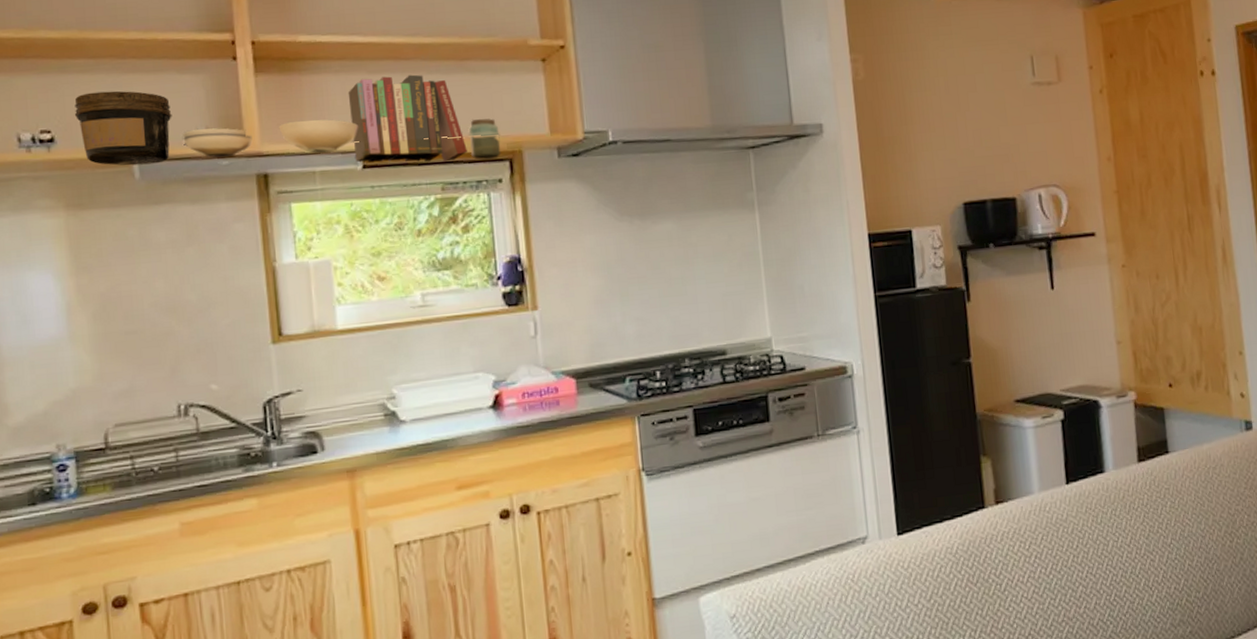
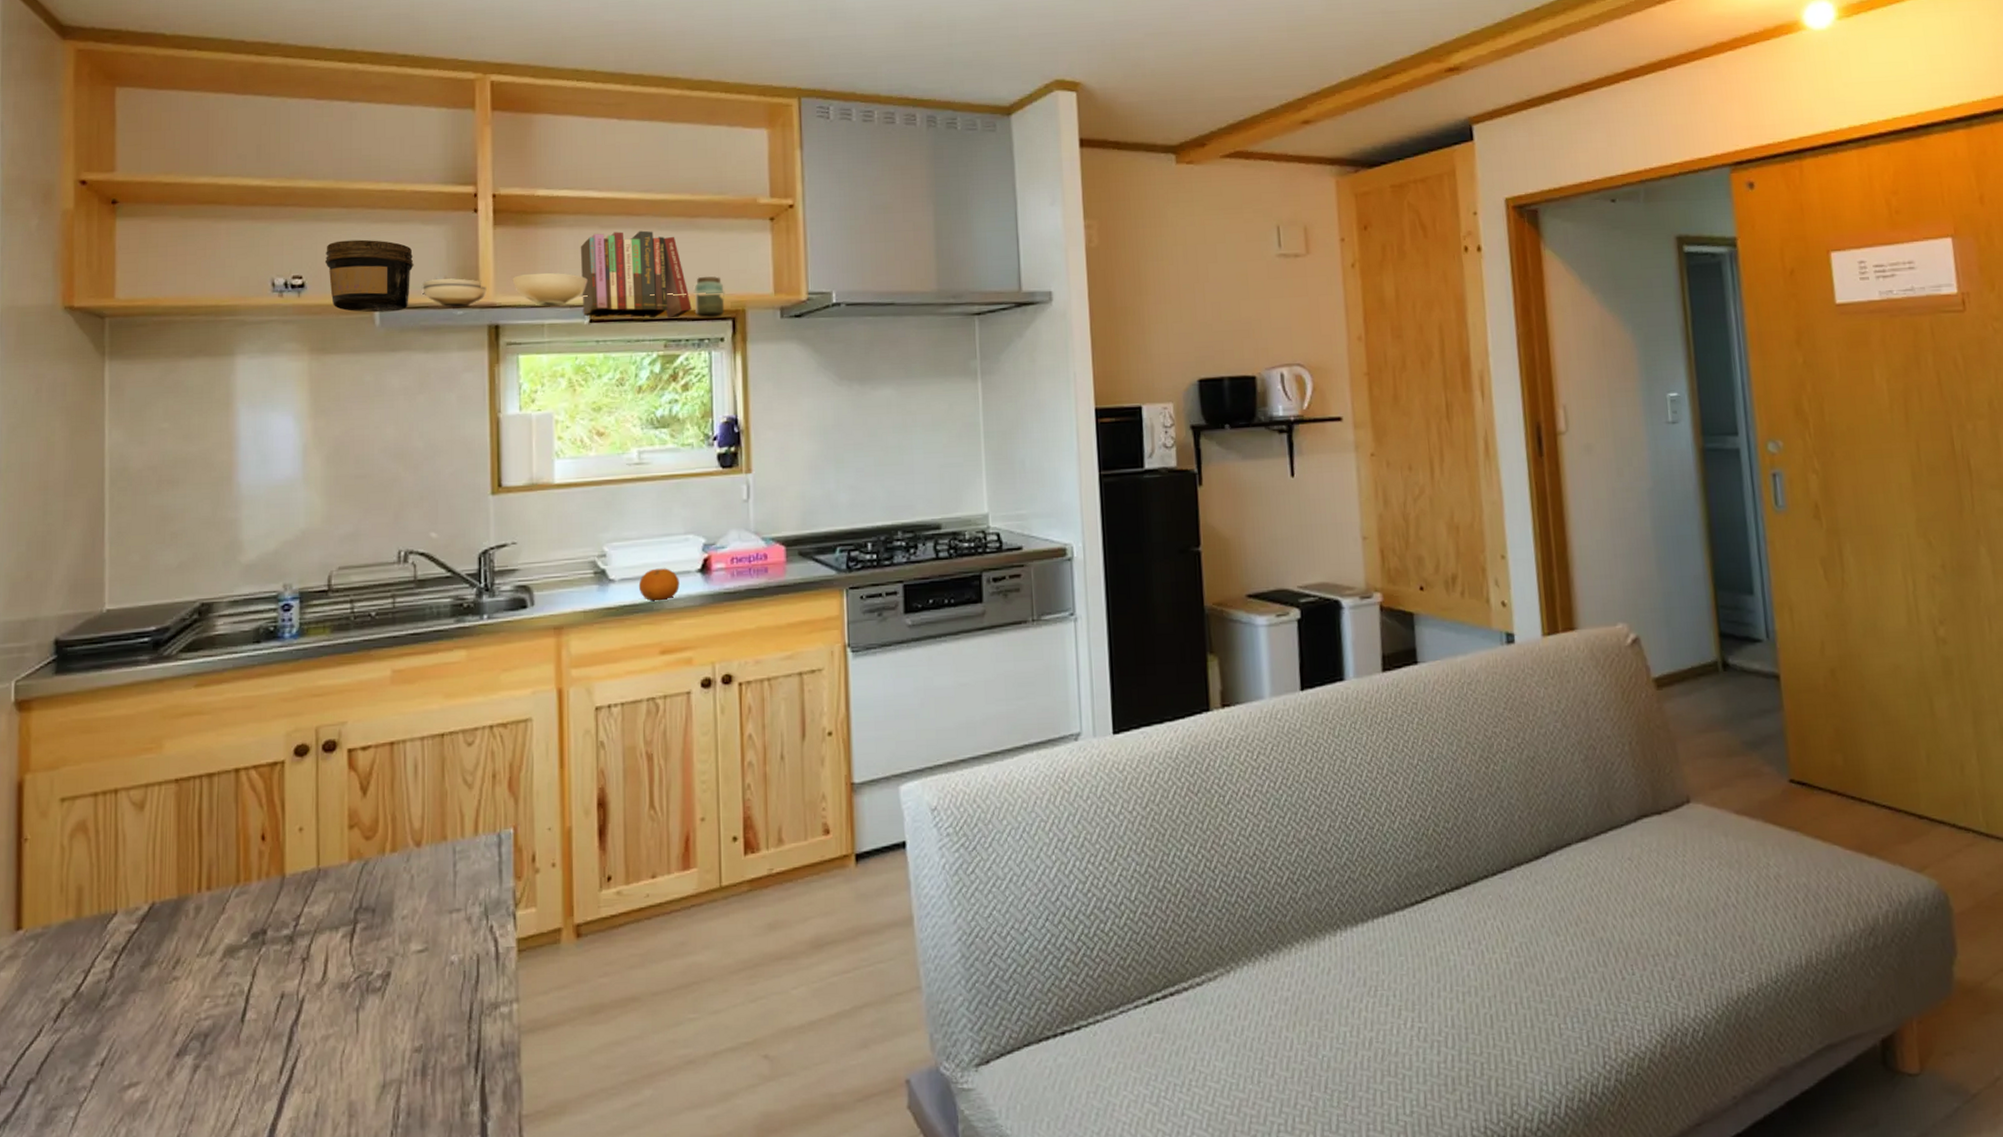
fruit: none [430,406,472,439] -> present [638,568,680,601]

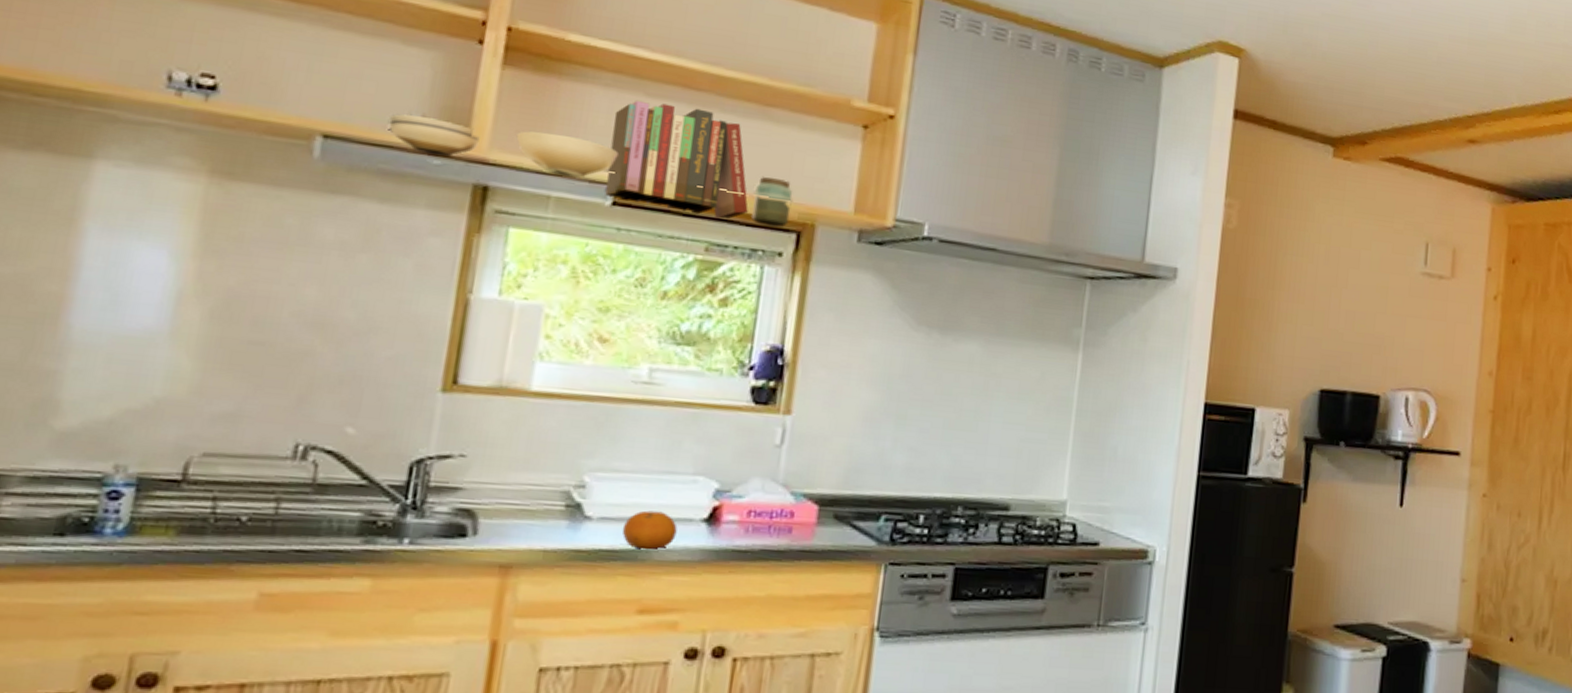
jar: present [324,239,414,313] -> none [252,41,383,145]

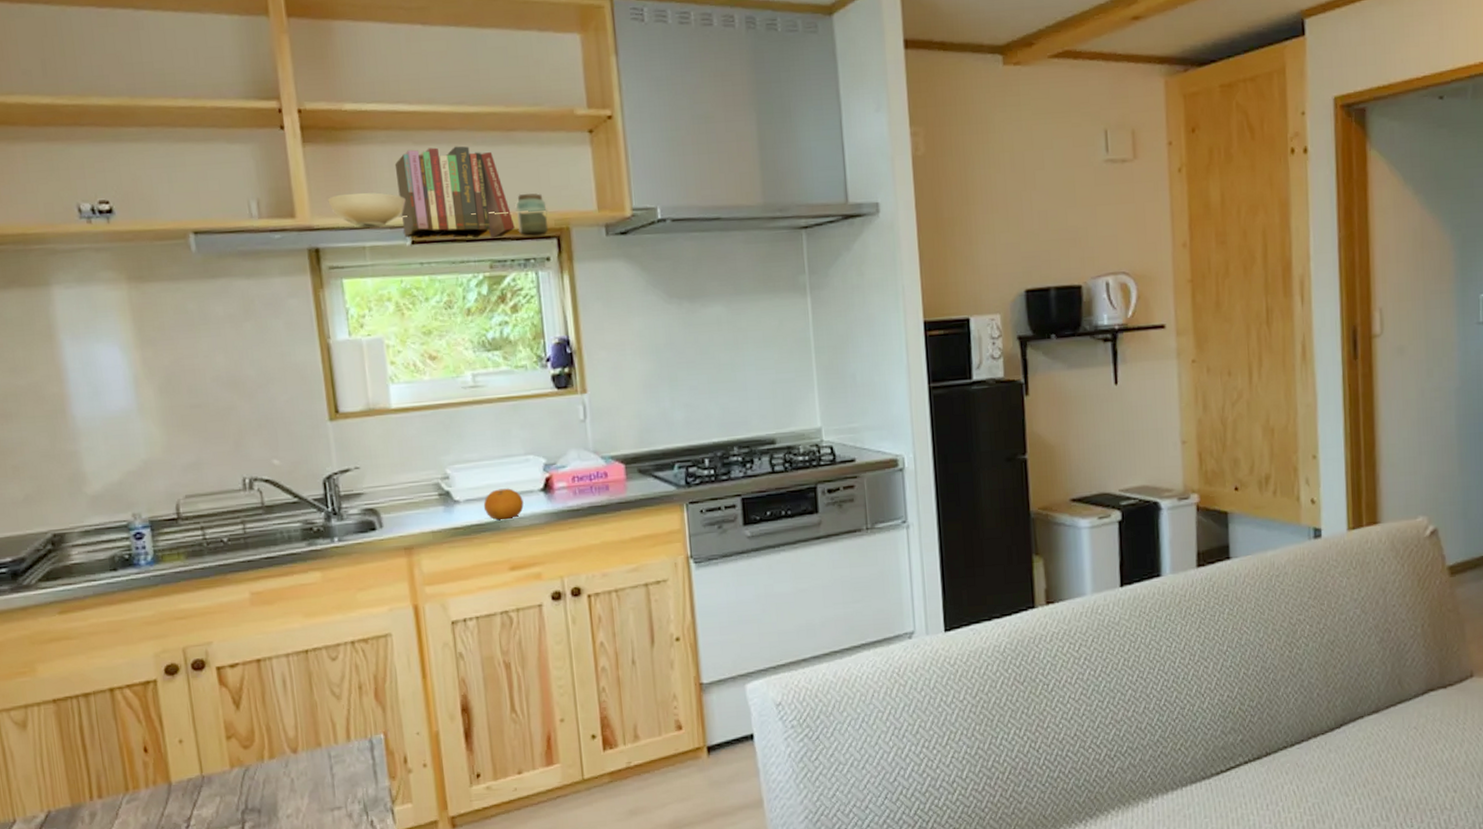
bowl: present [389,114,480,157] -> none [235,200,303,232]

